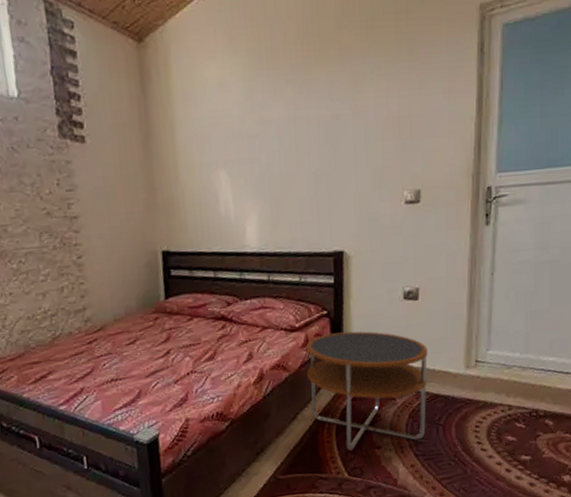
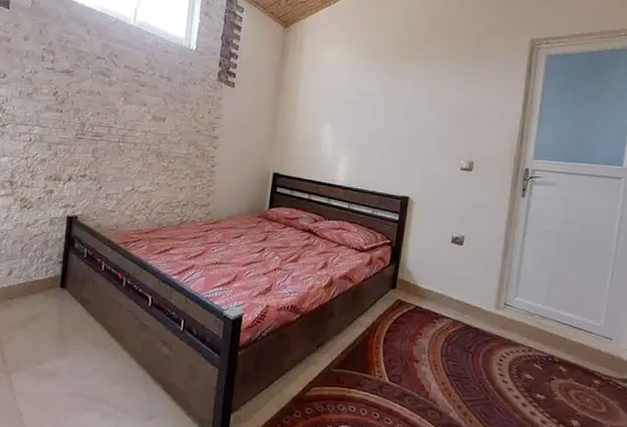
side table: present [306,331,428,451] -> none [366,258,466,362]

